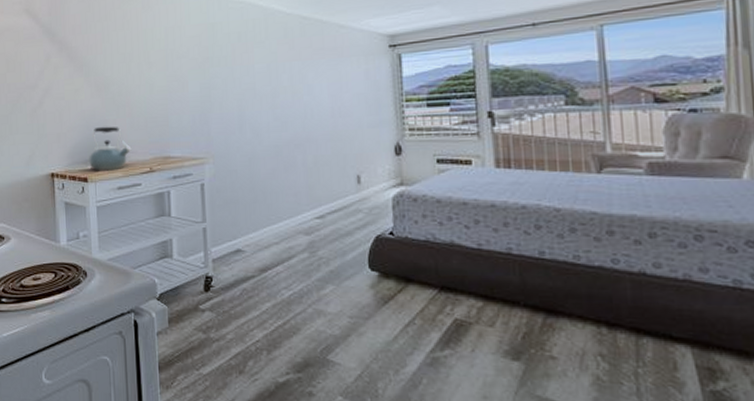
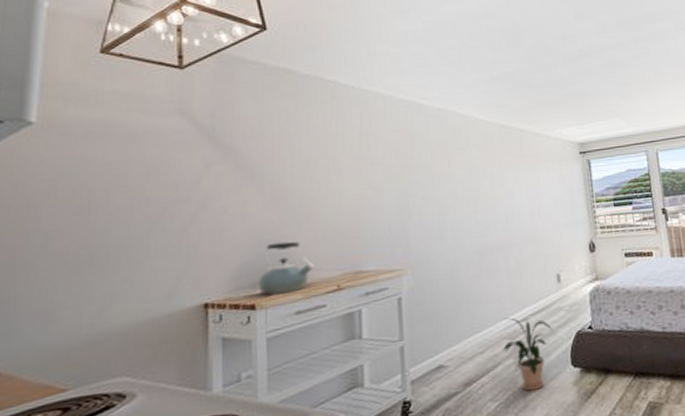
house plant: none [297,213,351,286] -> present [502,317,554,391]

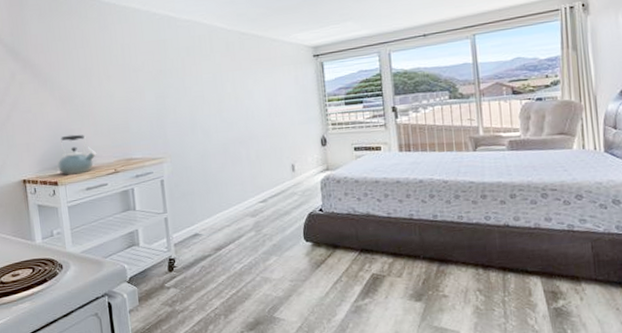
house plant: present [502,317,554,391] -> none [245,199,289,258]

